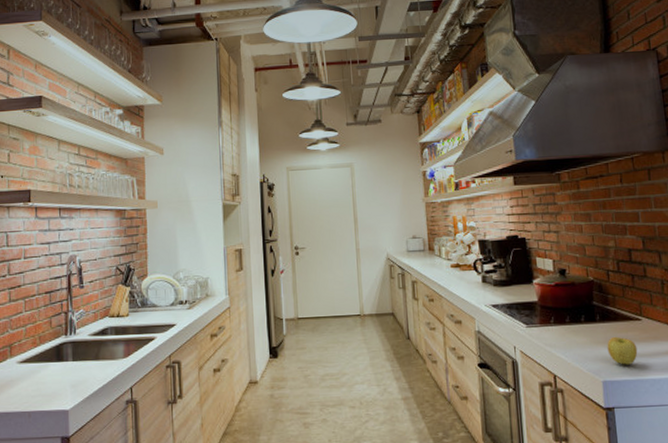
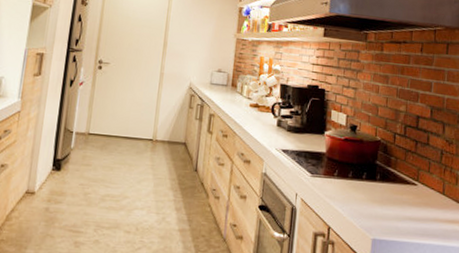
apple: present [607,336,638,365] -> none [381,197,409,227]

